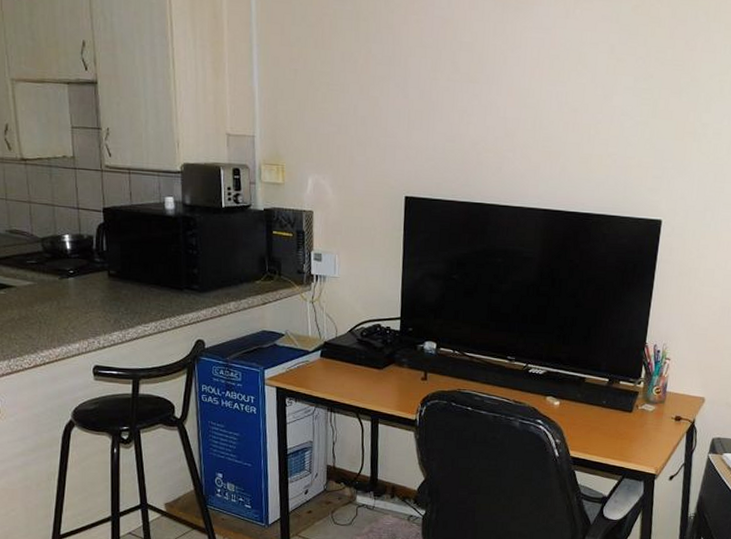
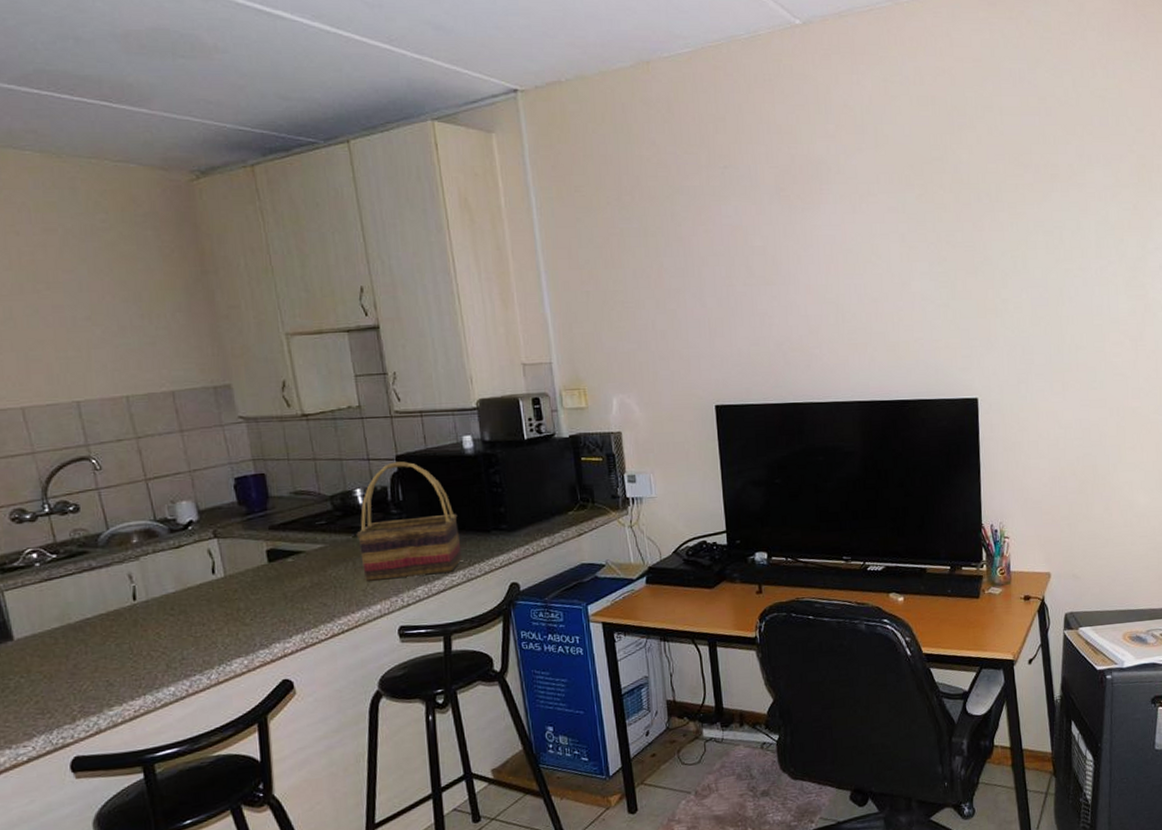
woven basket: none [62,213,155,323] -> present [356,461,462,581]

